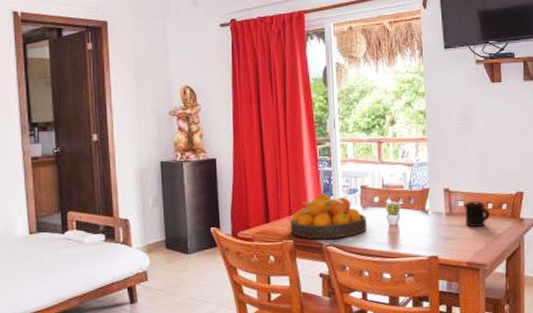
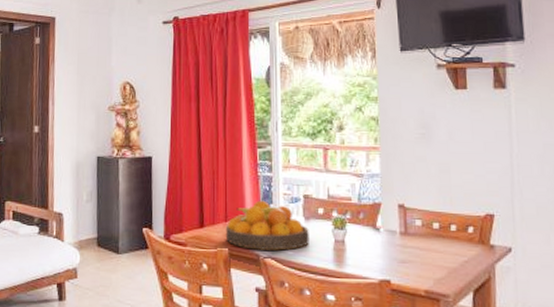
mug: present [465,201,490,227] -> none [423,221,453,251]

